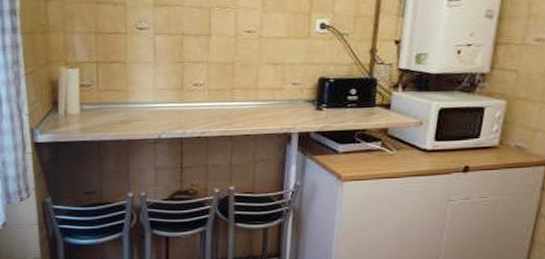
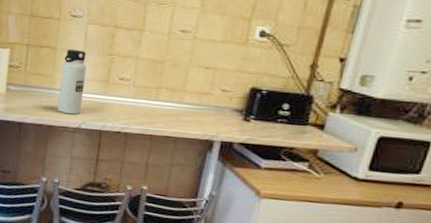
water bottle: none [134,61,160,126] -> present [58,49,87,115]

